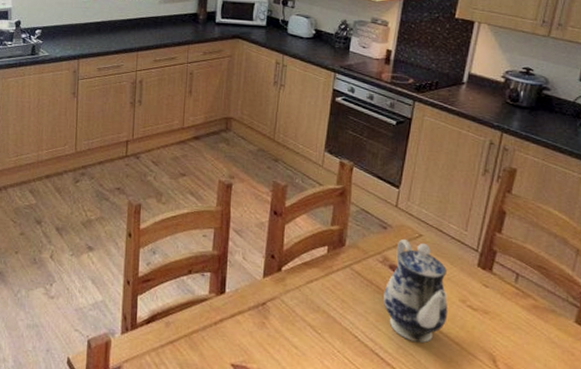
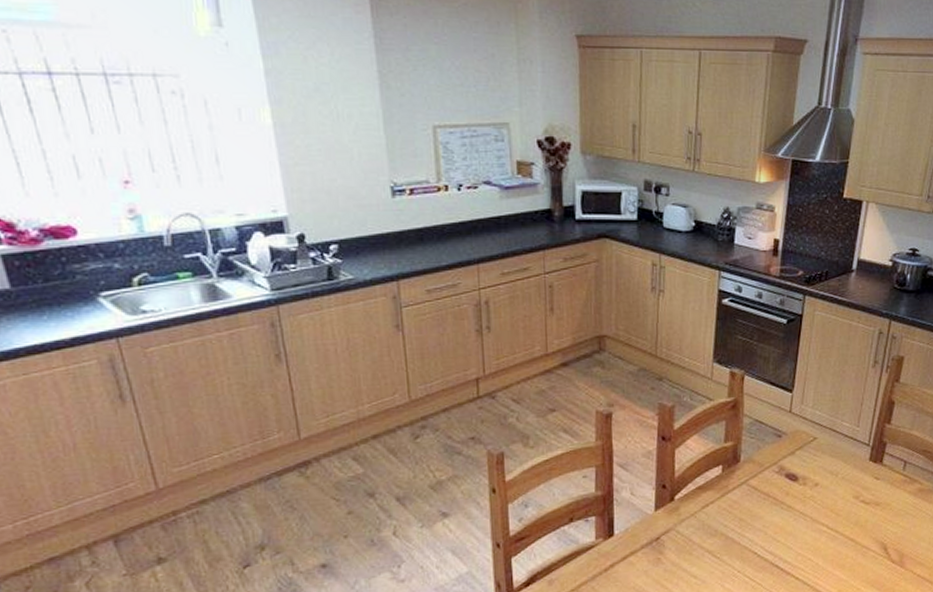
teapot: present [384,238,448,343] -> none [781,444,843,547]

